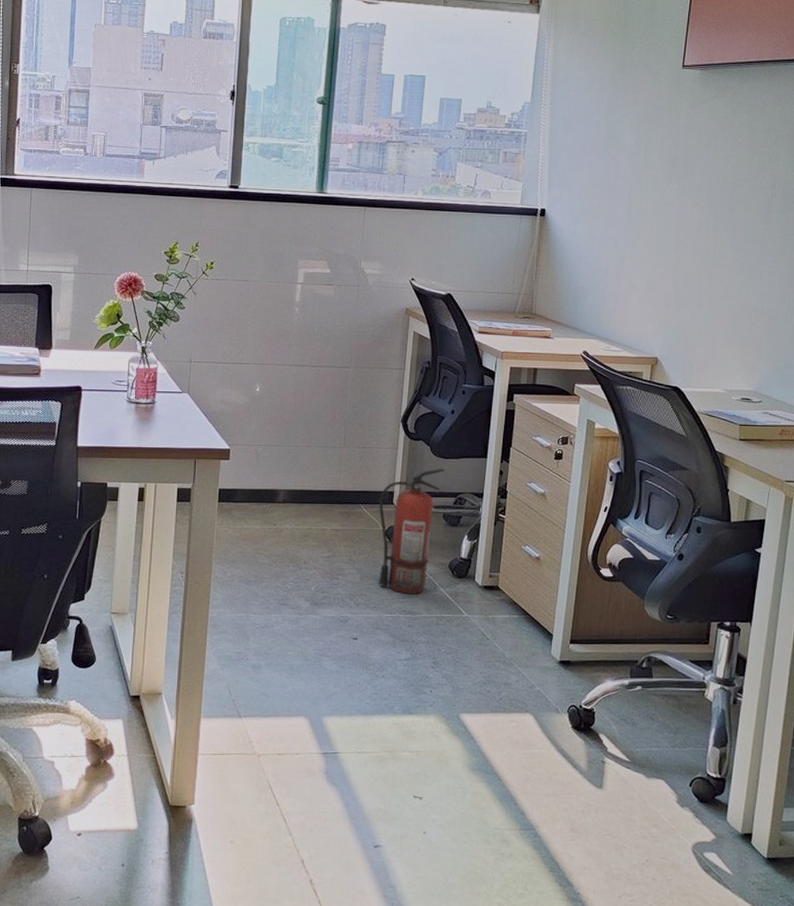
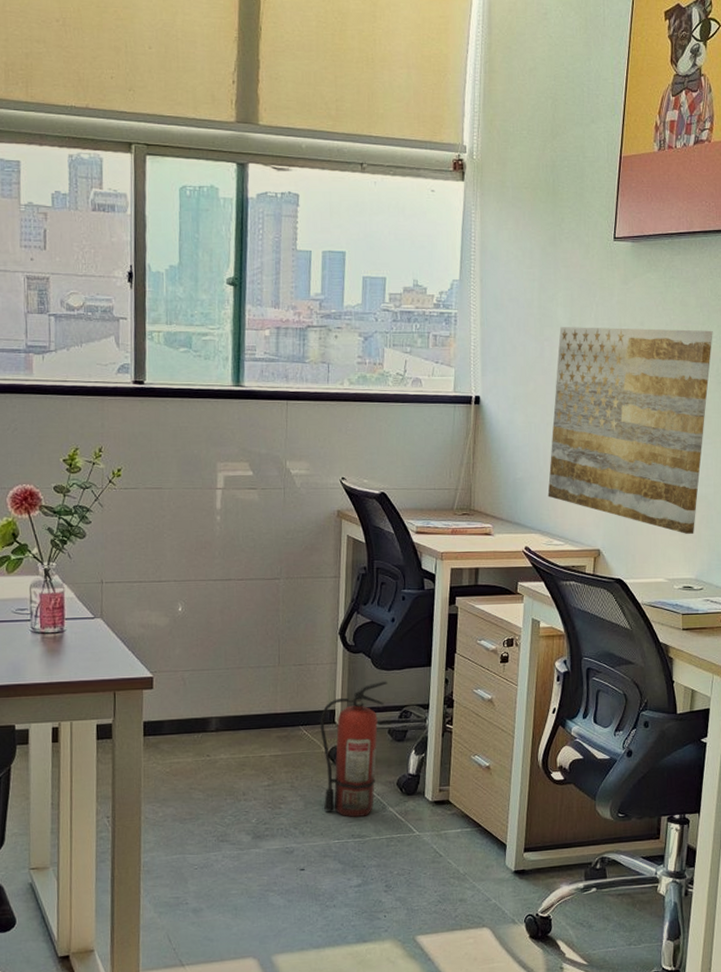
wall art: none [607,147,780,349] -> present [547,327,713,535]

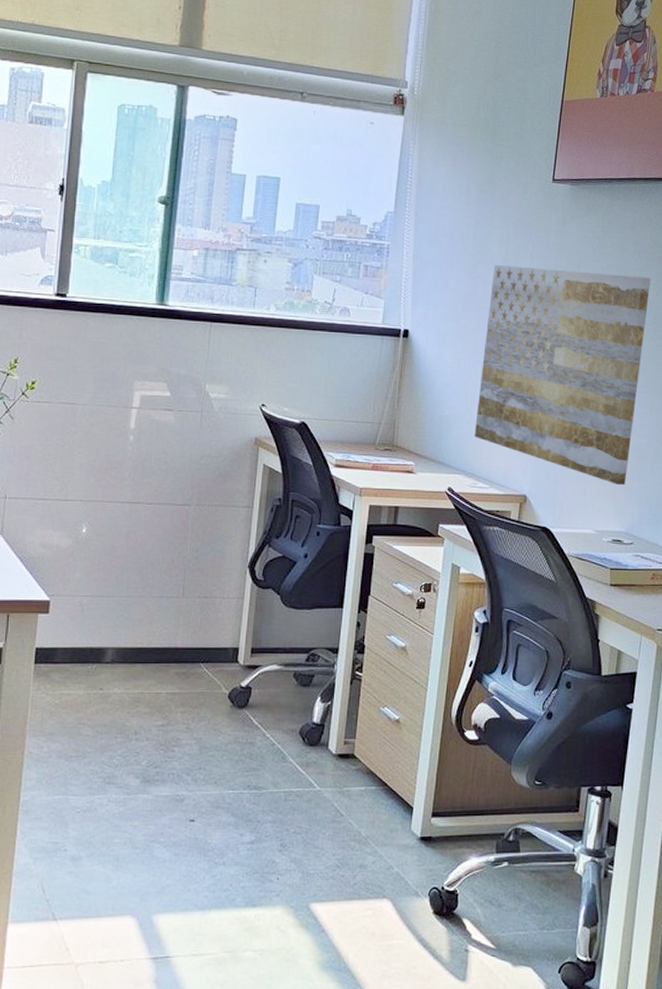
fire extinguisher: present [320,681,388,818] -> none [220,620,297,767]

